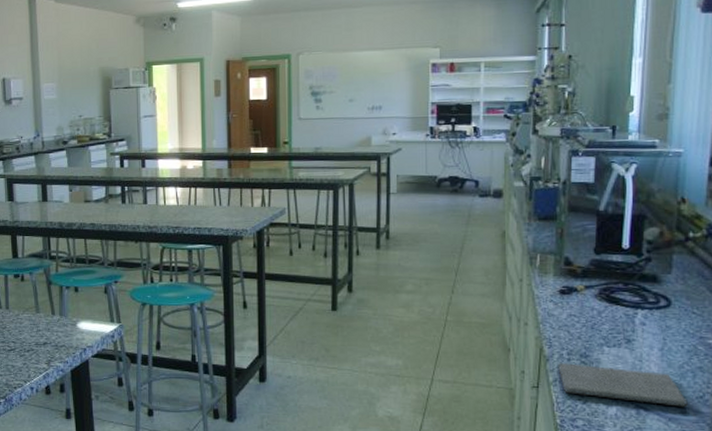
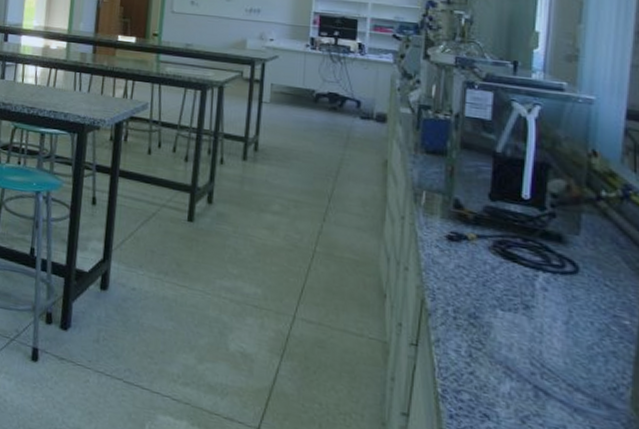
notepad: present [558,363,688,407] -> none [442,320,598,398]

